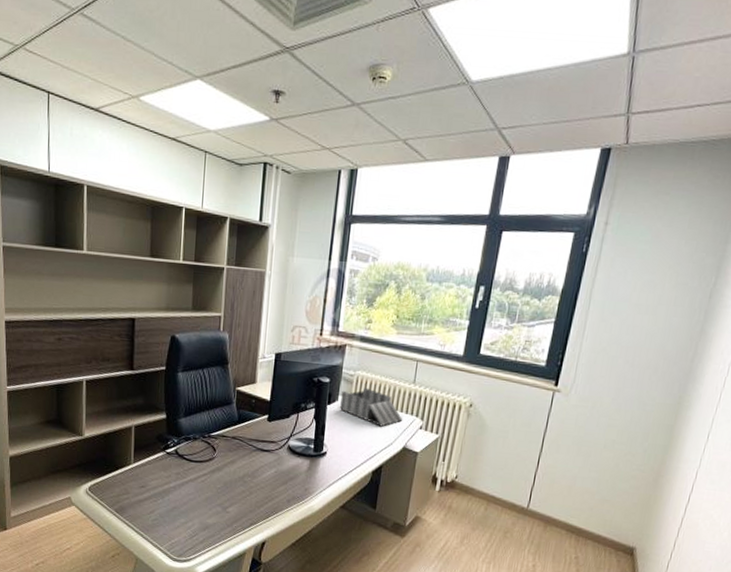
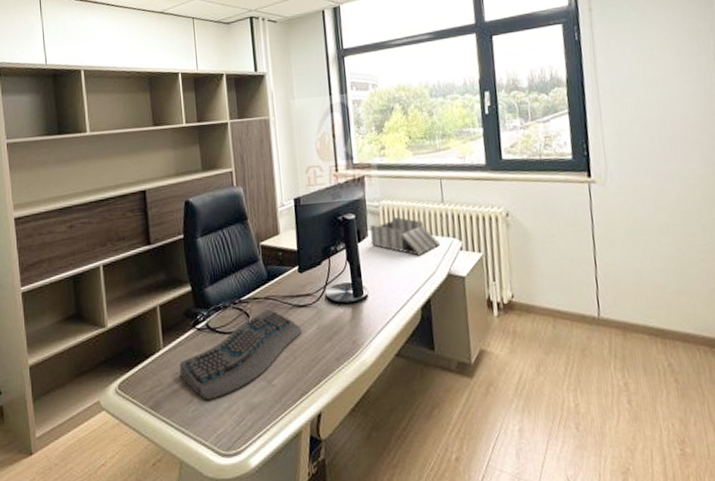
keyboard: none [145,448,261,514] -> present [179,309,302,400]

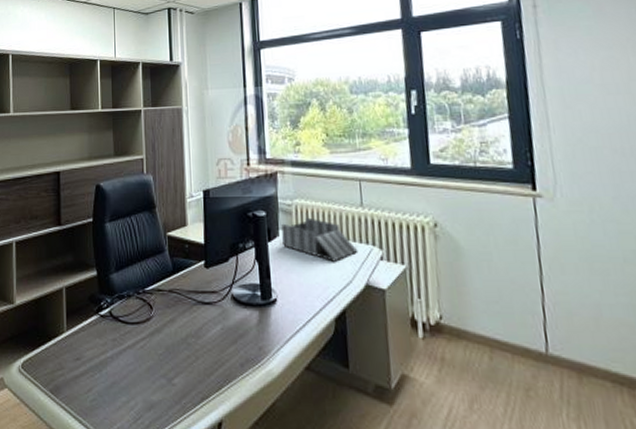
keyboard: present [179,309,302,400] -> none [80,303,206,392]

